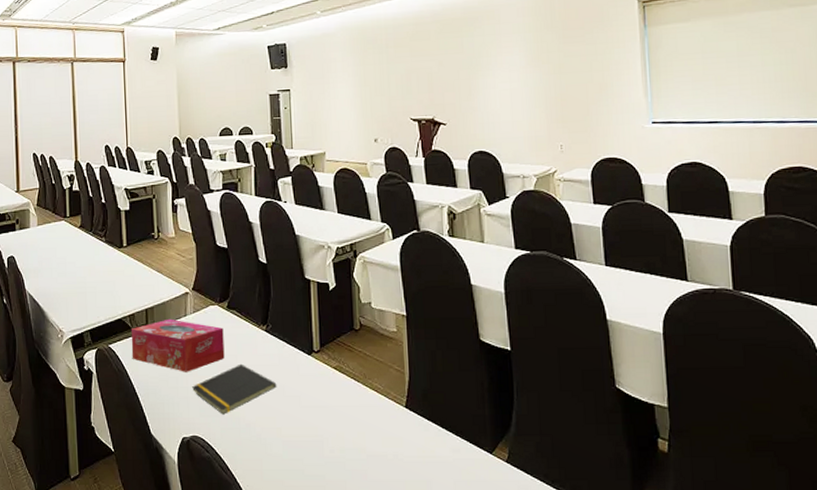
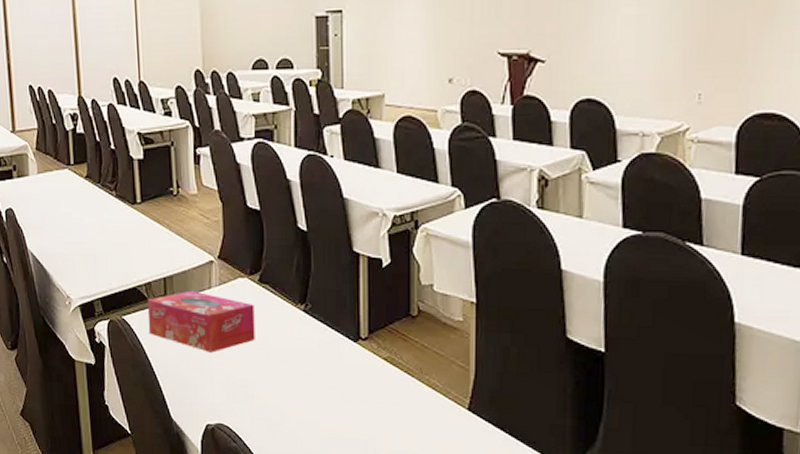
notepad: present [192,363,277,415] -> none [217,347,316,403]

